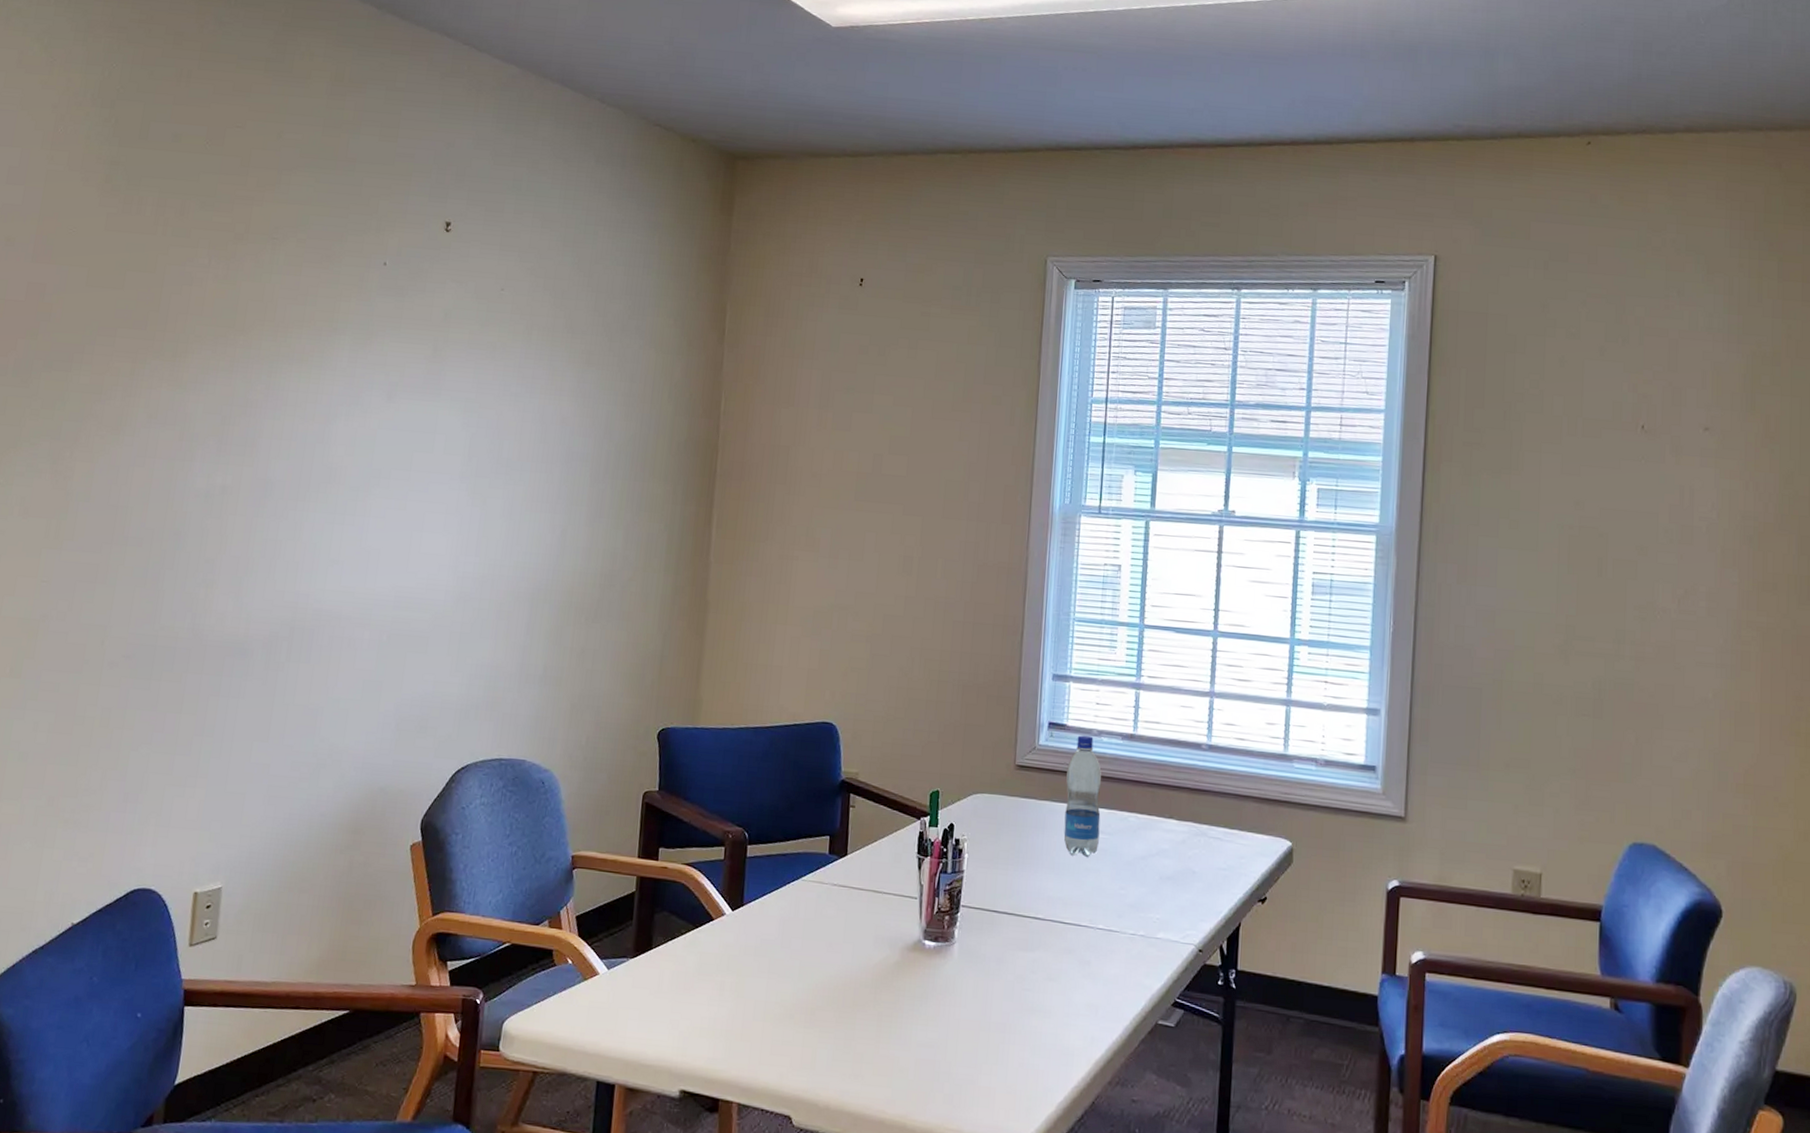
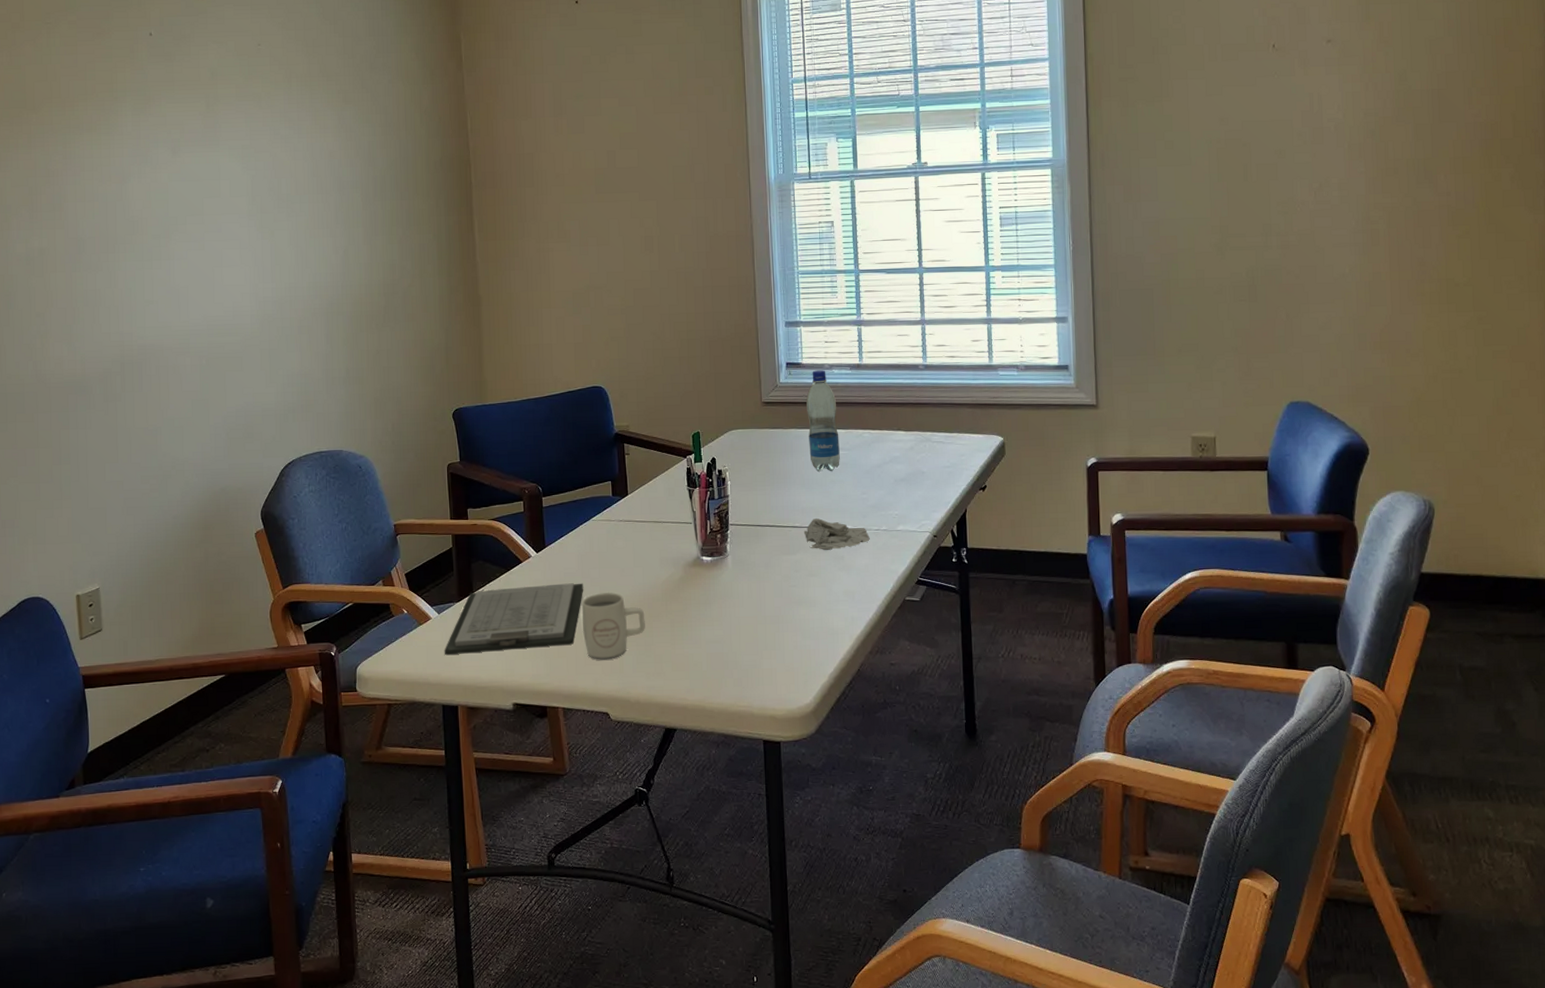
clipboard: none [607,947,782,1027] -> present [444,583,584,656]
mug: none [773,968,849,1051] -> present [581,592,645,660]
tissue: none [1046,911,1124,952] -> present [803,518,870,550]

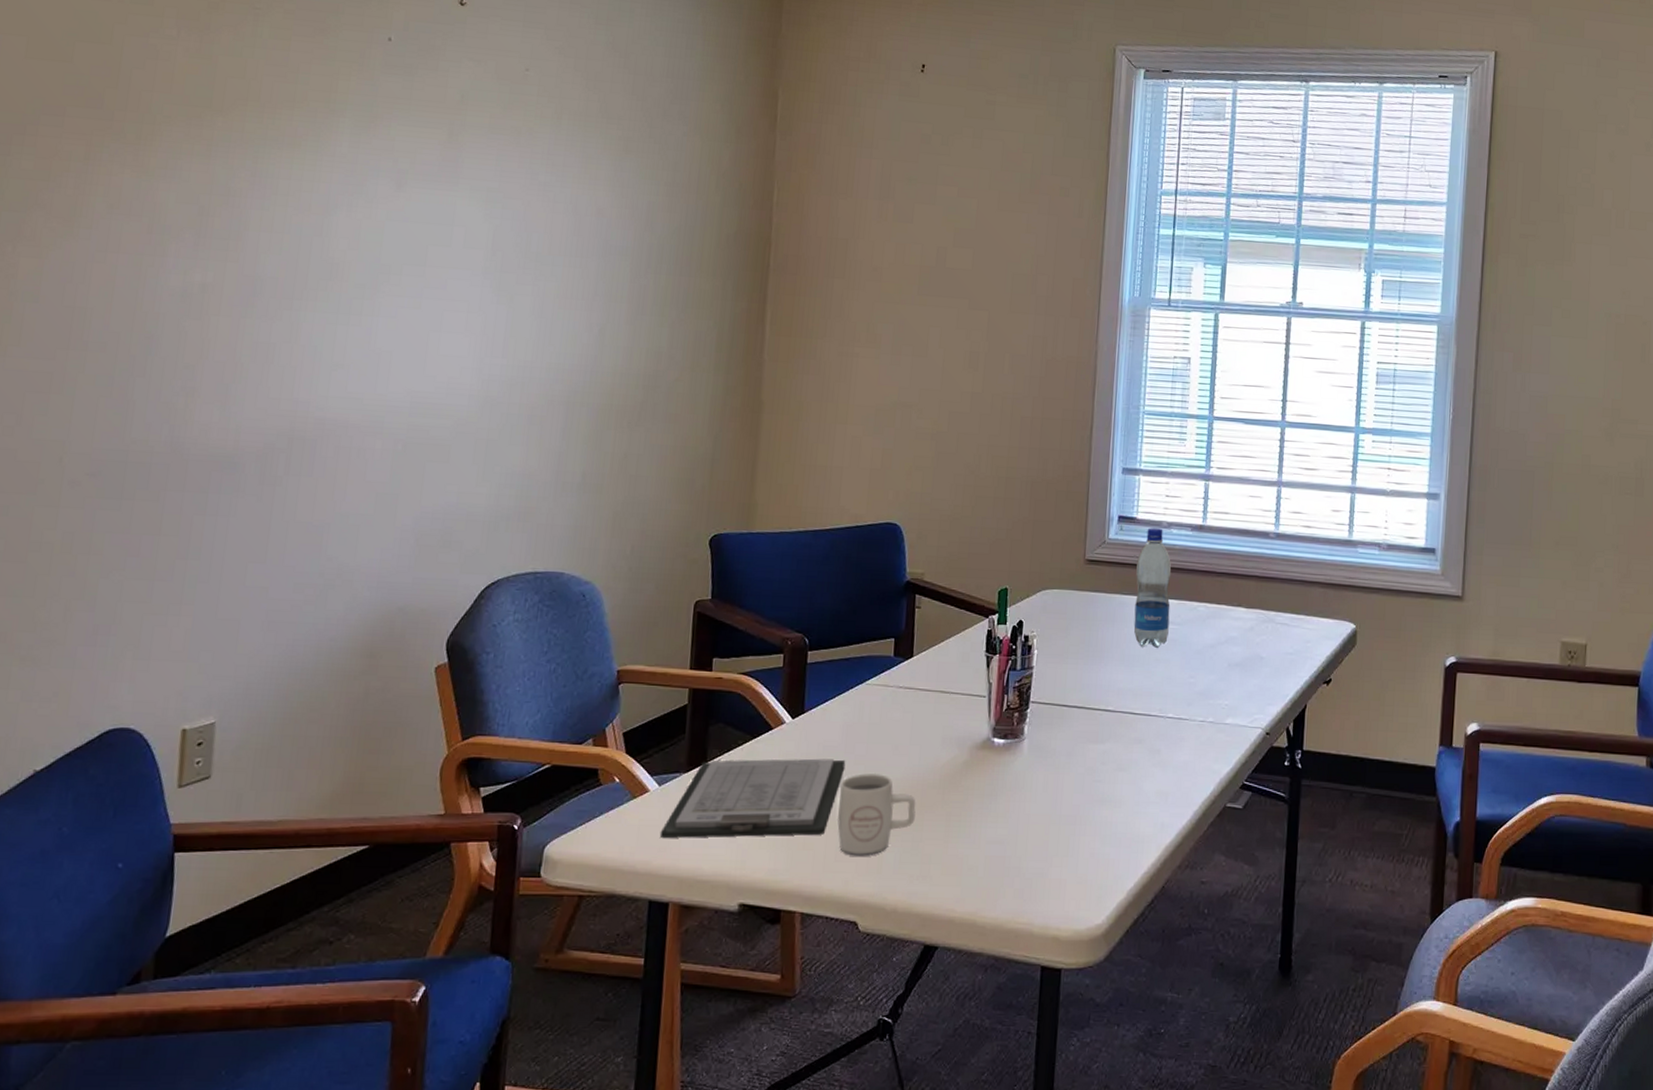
tissue: present [803,518,870,550] -> none [1116,702,1193,741]

